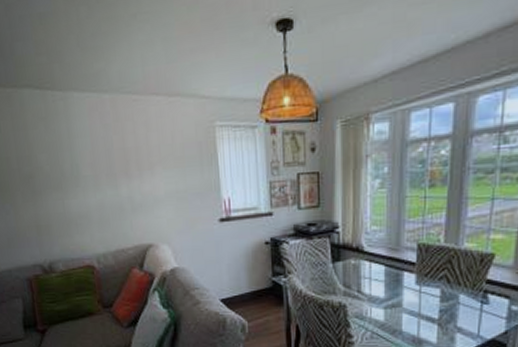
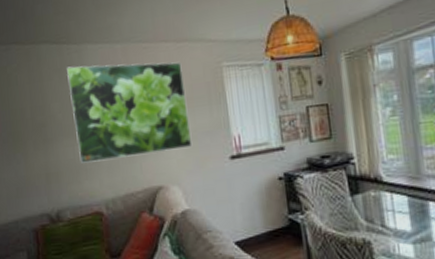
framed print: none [52,115,183,219] -> present [67,61,193,164]

